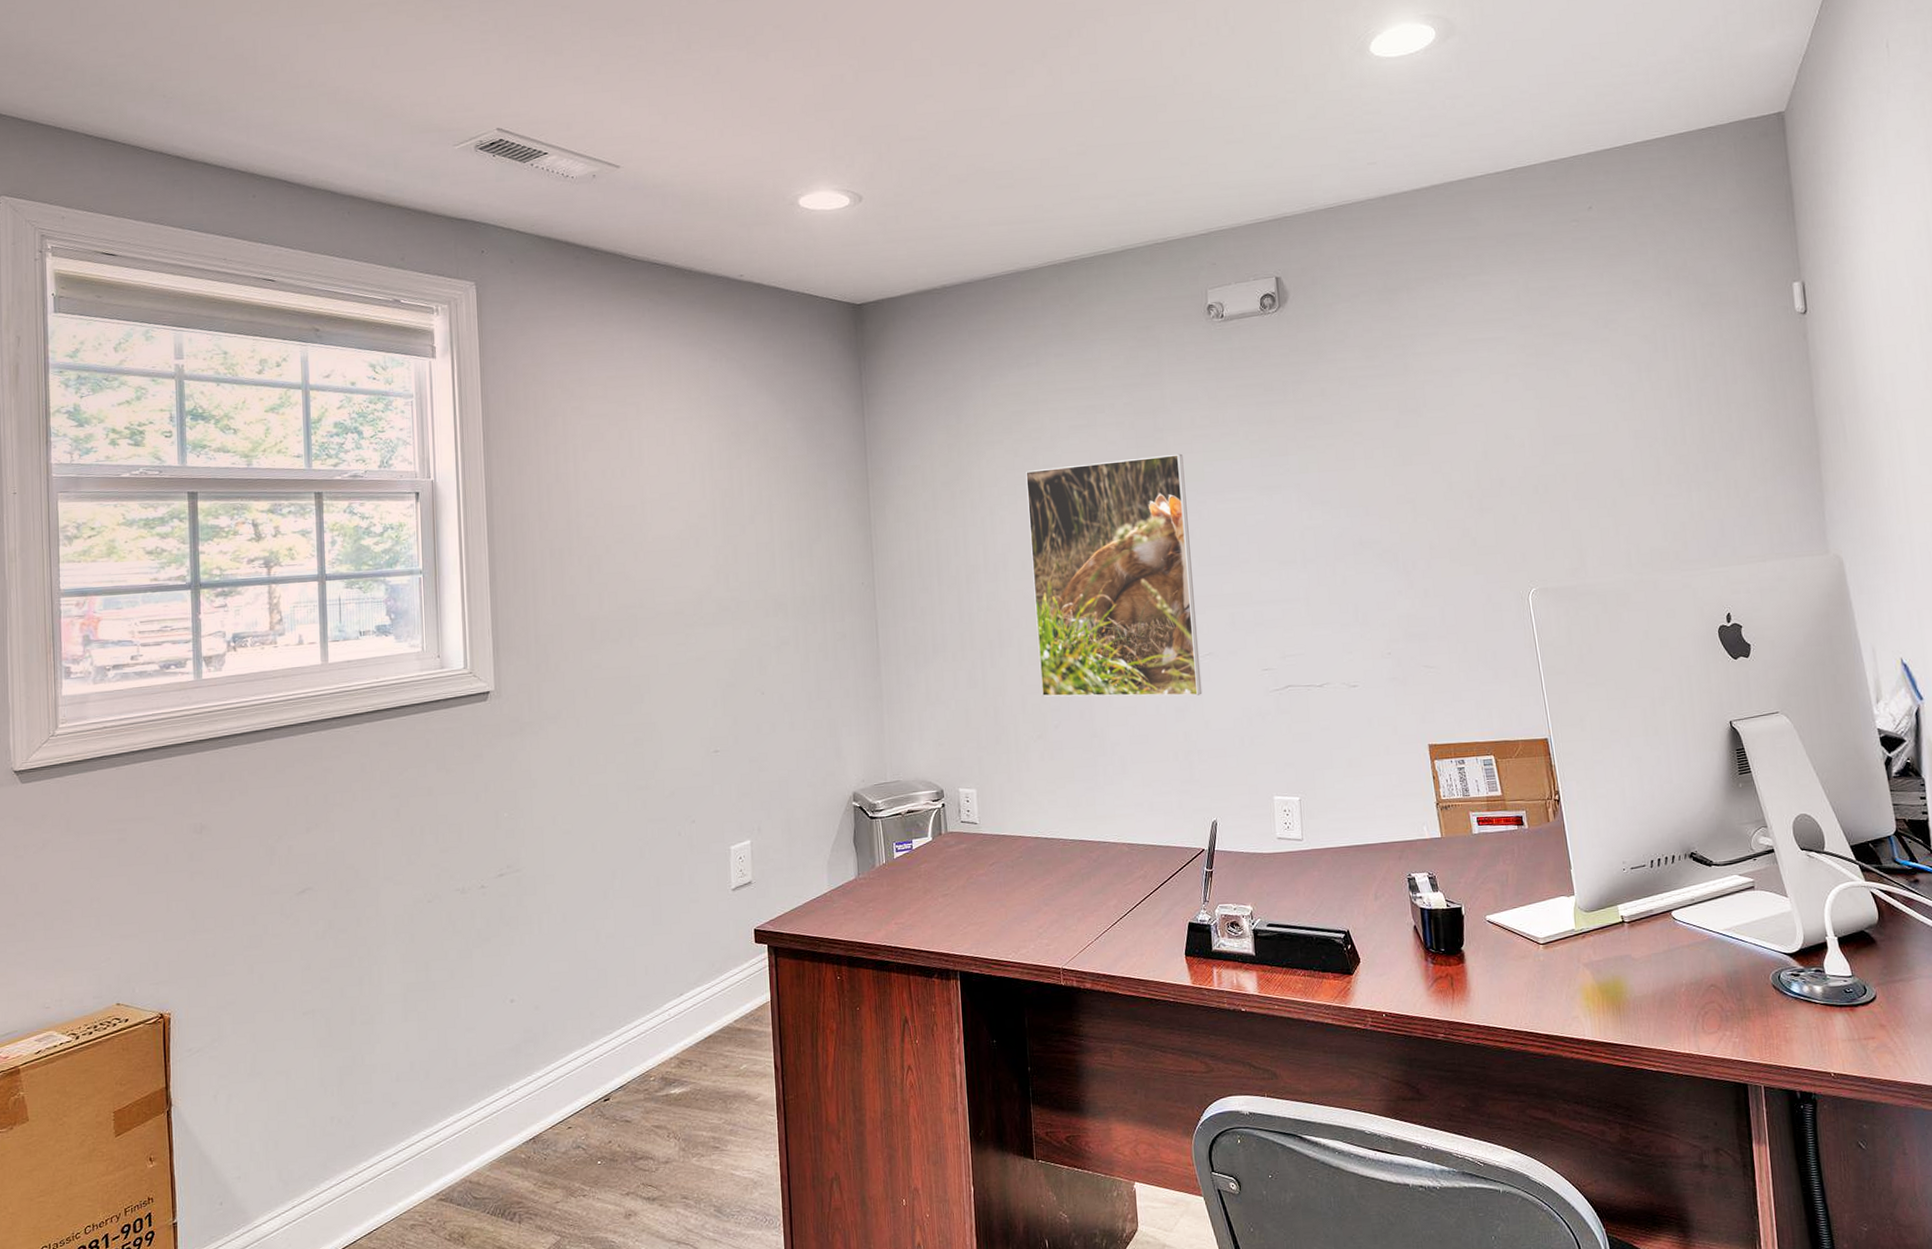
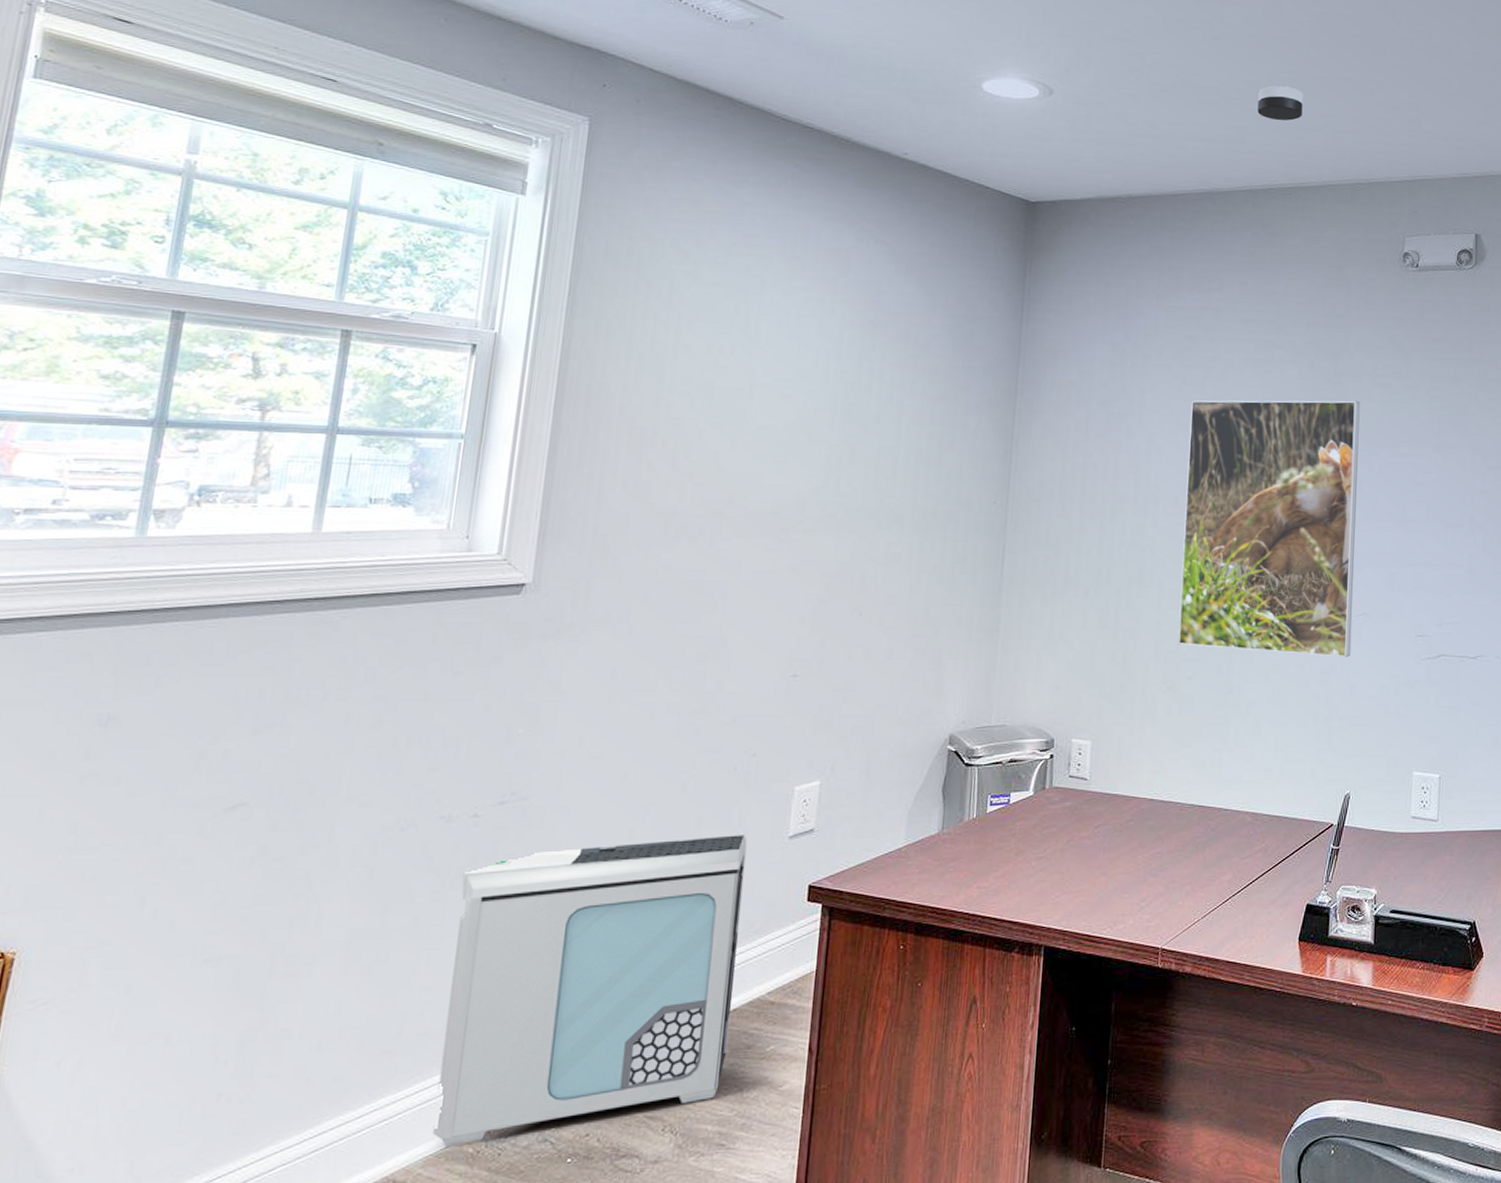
air purifier: none [481,889,709,1154] -> present [432,833,747,1147]
smoke detector: none [1050,159,1094,194] -> present [1257,85,1303,121]

